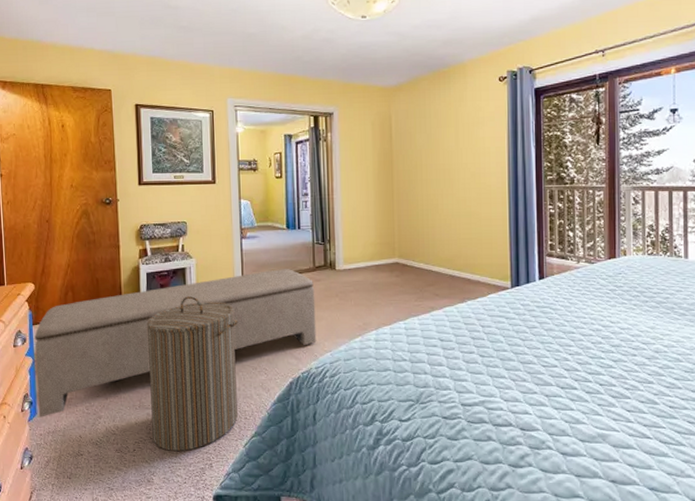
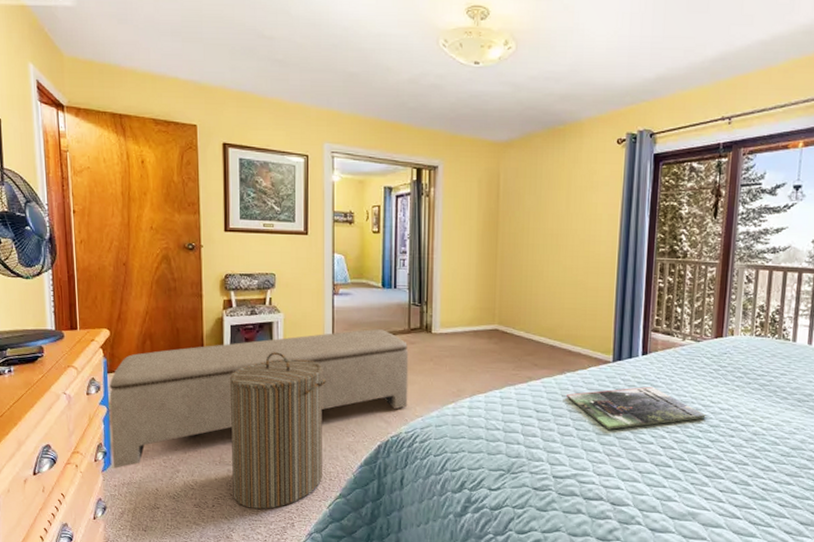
magazine: none [469,310,607,355] -> present [567,386,706,430]

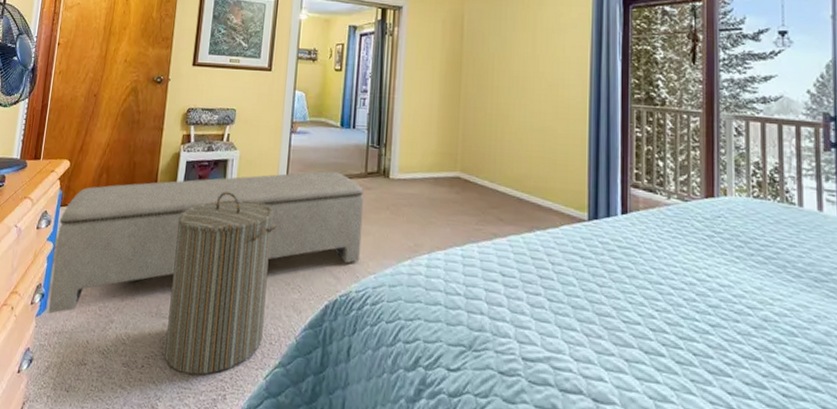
magazine: present [567,386,706,430] -> none [537,252,702,303]

